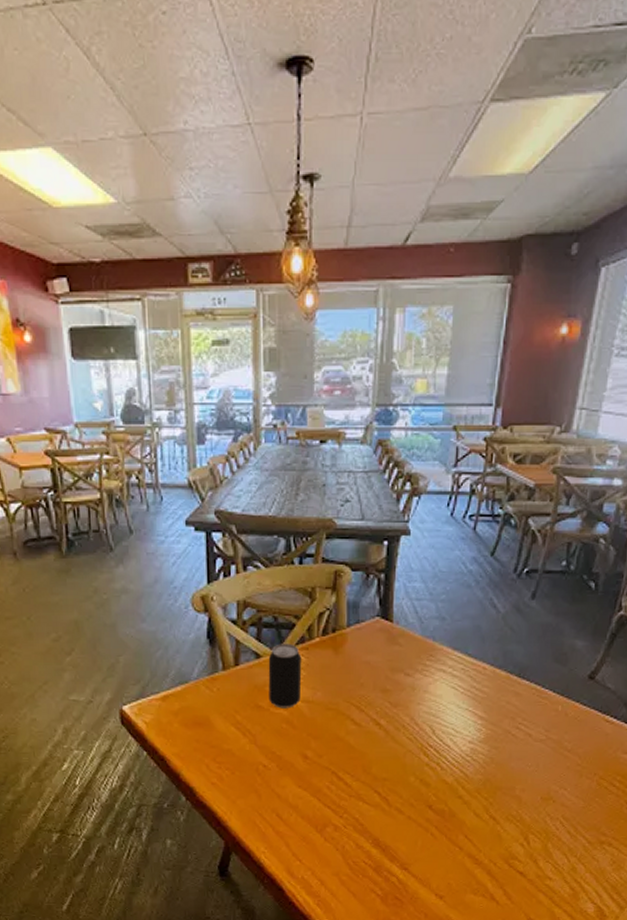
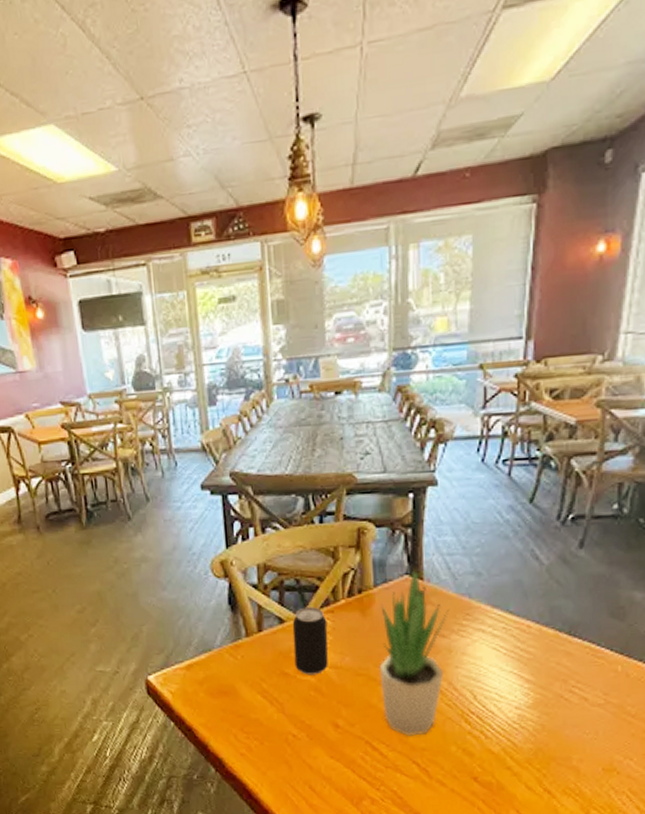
potted plant: none [348,608,416,767] -> present [379,565,450,736]

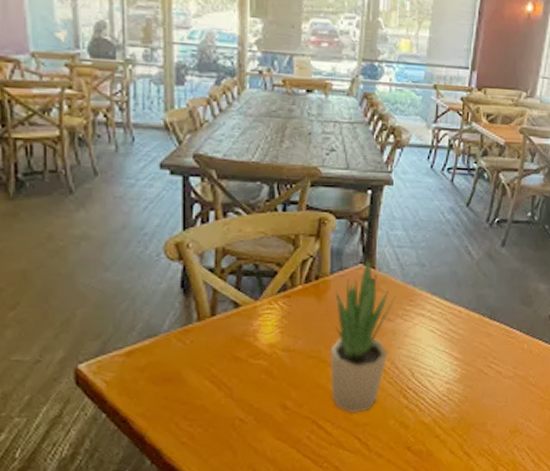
beverage can: present [292,607,329,675] -> none [247,292,283,359]

